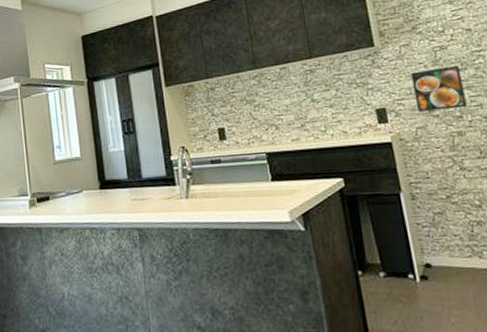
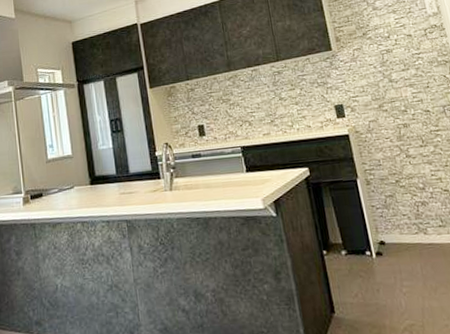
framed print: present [411,65,467,113] -> none [363,66,410,108]

